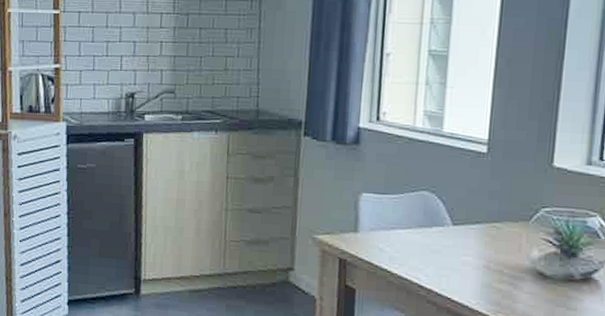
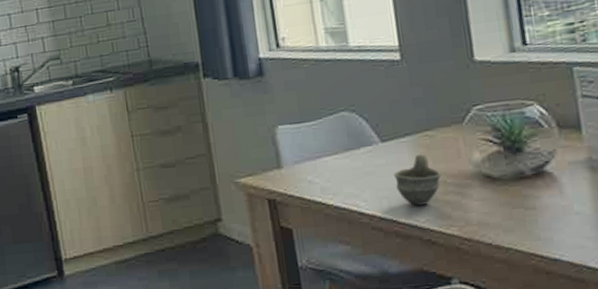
cup: none [457,242,500,289] -> present [394,154,442,206]

